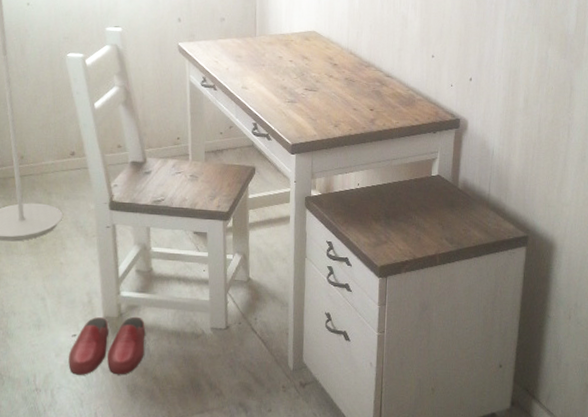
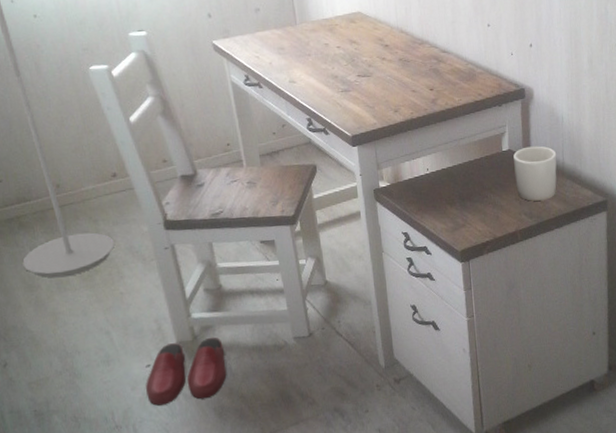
mug: none [440,174,484,228] -> present [513,146,557,201]

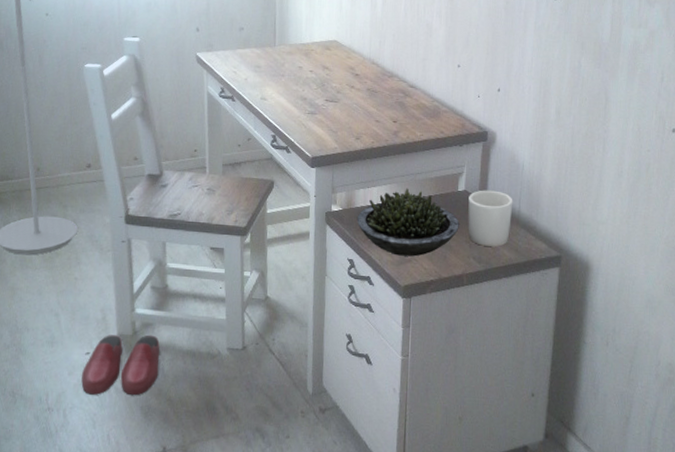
succulent plant: none [406,154,508,222] -> present [356,188,459,257]

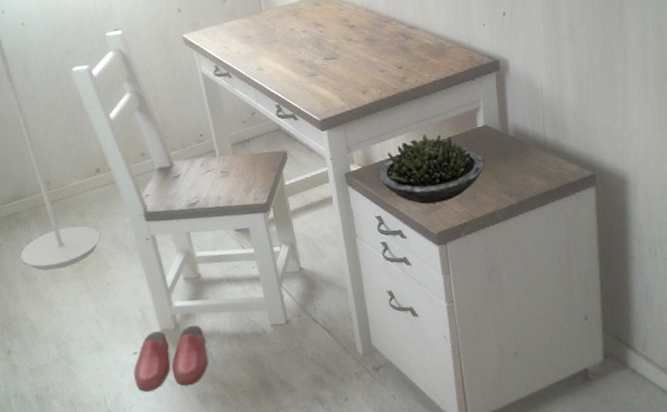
mug: present [467,190,513,247] -> none [489,119,539,179]

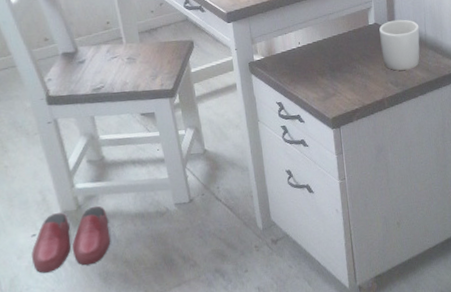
succulent plant: present [377,133,485,204] -> none [279,29,375,92]
mug: none [489,119,539,179] -> present [379,19,420,71]

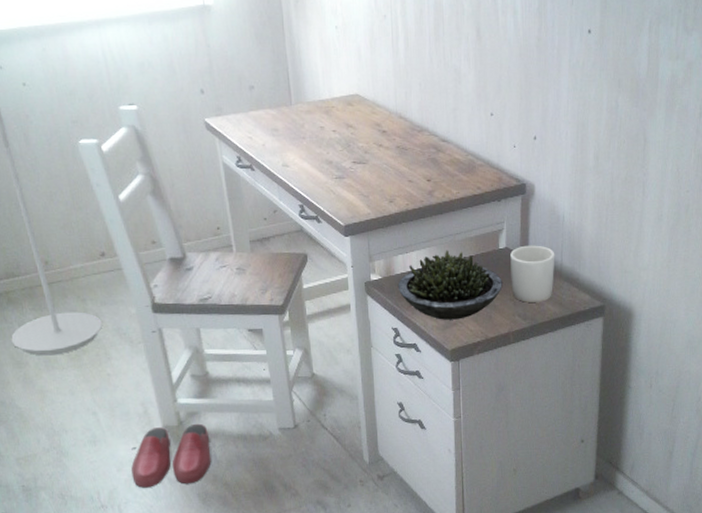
succulent plant: none [279,29,375,92] -> present [397,250,503,320]

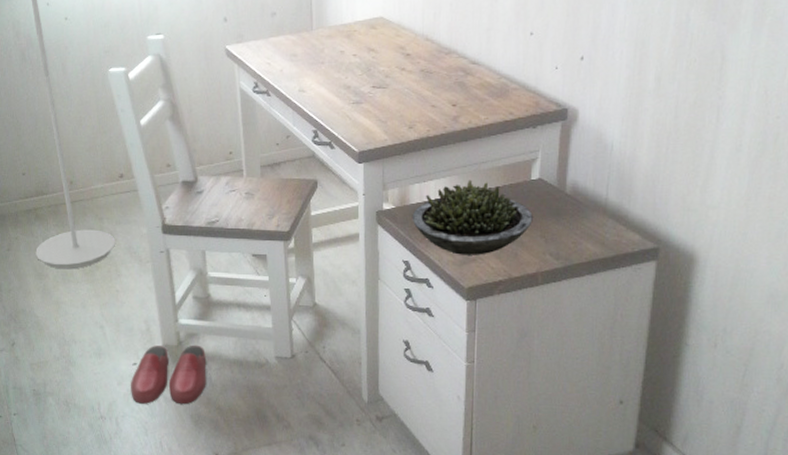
mug: present [510,245,555,302] -> none [543,177,599,240]

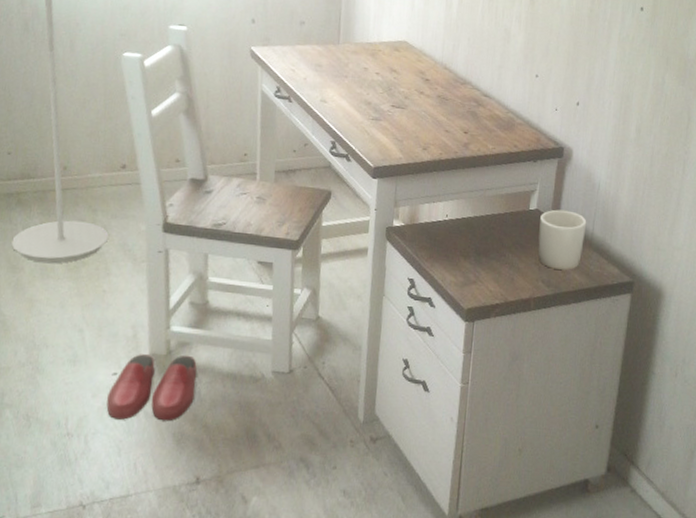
succulent plant: present [412,179,533,255] -> none [419,204,529,278]
mug: none [543,177,599,240] -> present [537,209,587,270]

